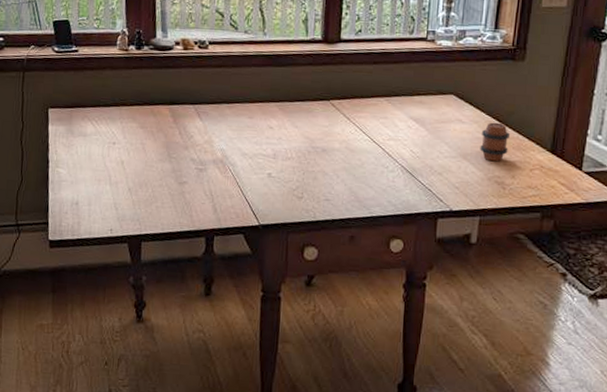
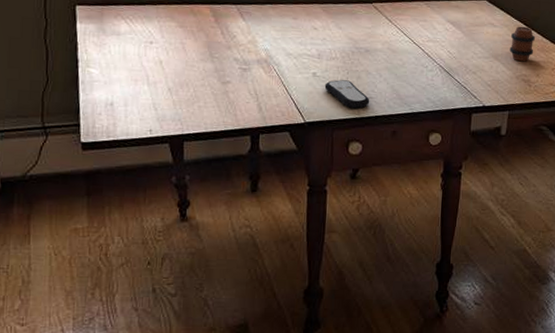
remote control: none [279,180,327,211] -> present [324,80,370,109]

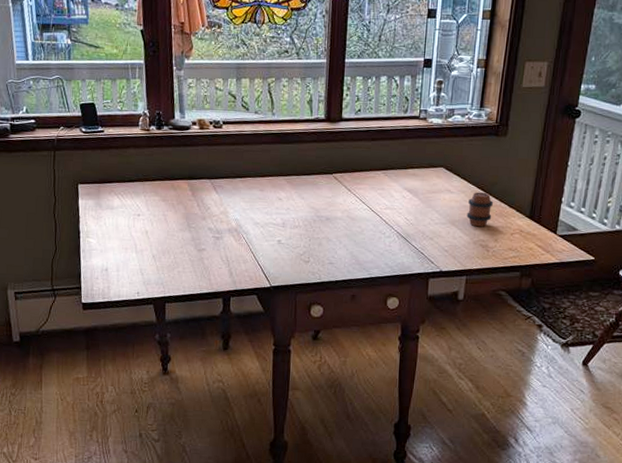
remote control: present [324,80,370,109] -> none [288,246,331,274]

